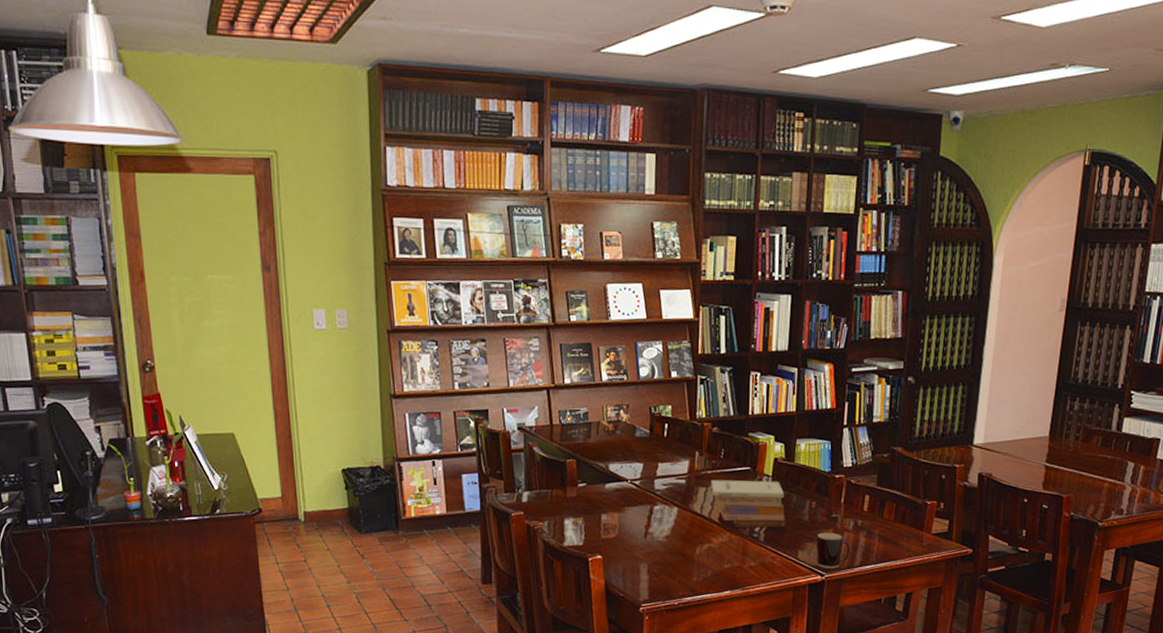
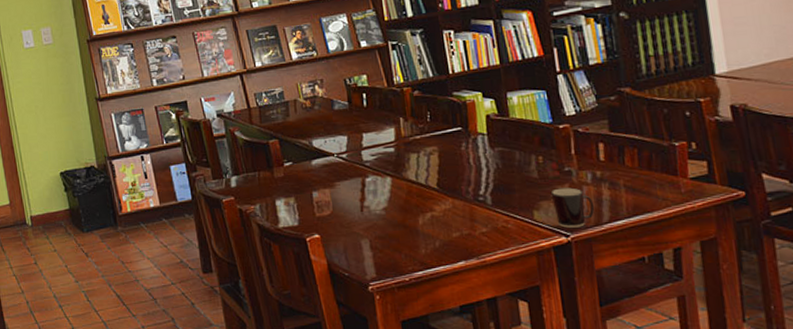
books: present [710,479,786,528] -> none [421,138,514,193]

